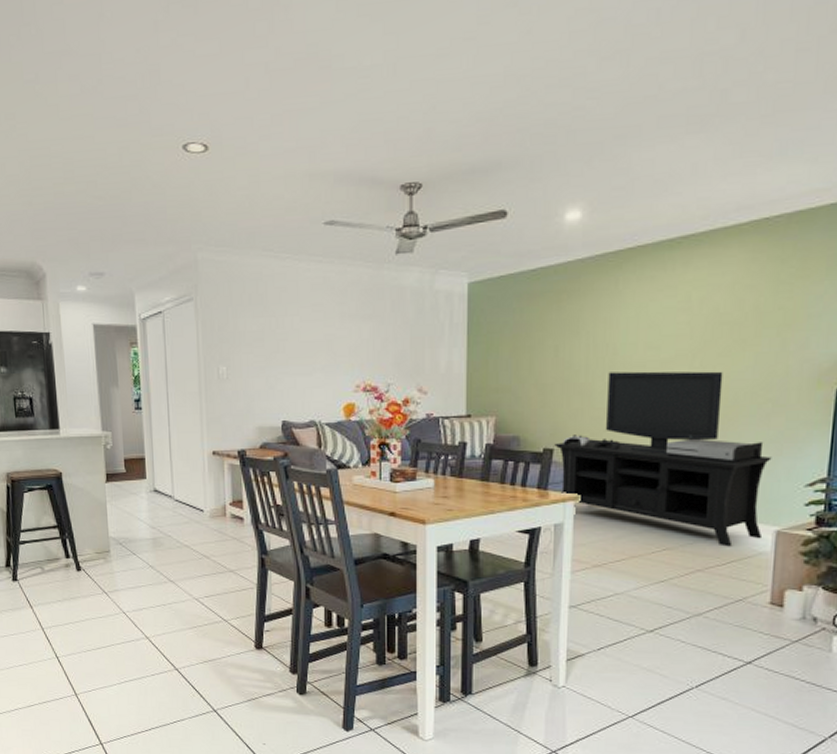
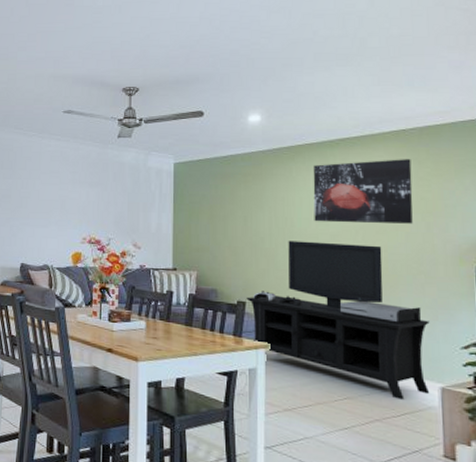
wall art: none [642,257,772,347] -> present [313,159,413,224]

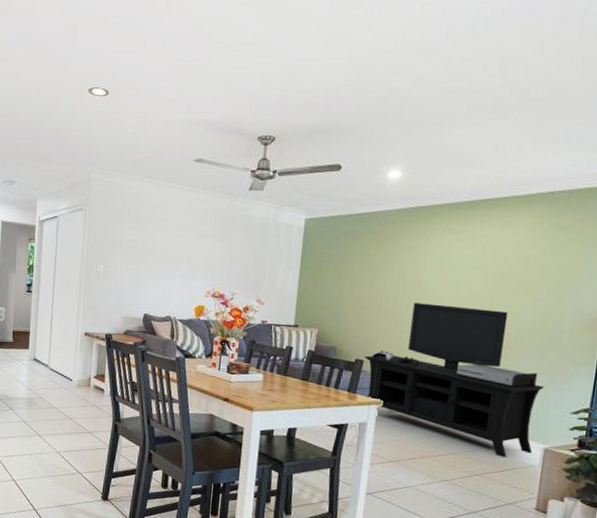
wall art: present [313,159,413,224] -> none [443,223,554,291]

